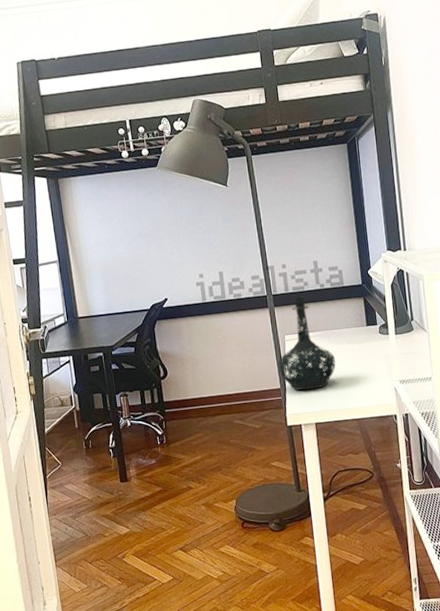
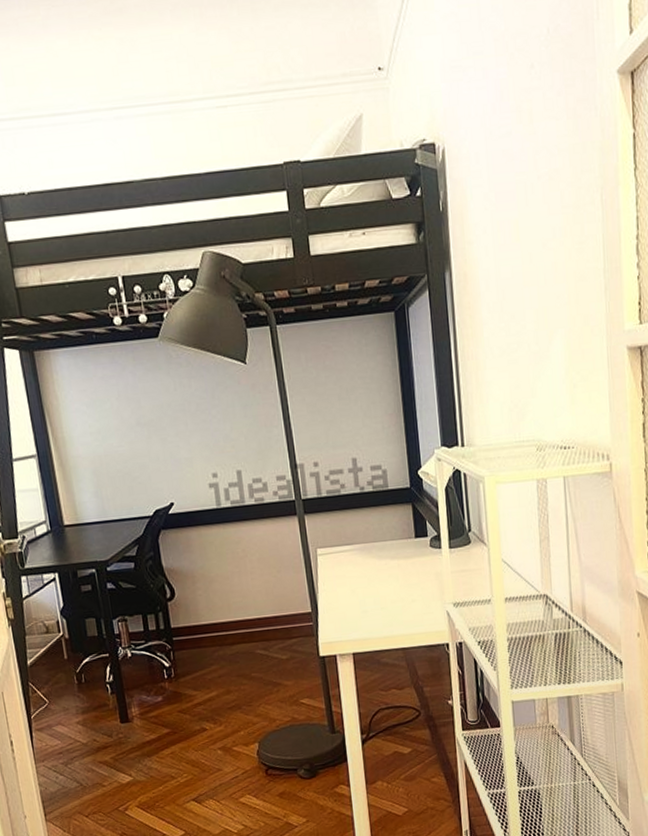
bottle: present [278,296,336,391] -> none [308,501,378,615]

